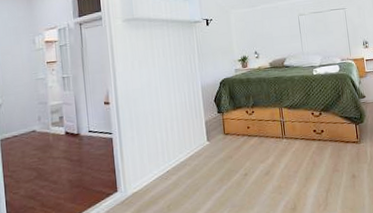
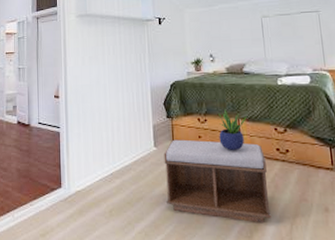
bench: none [216,128,311,197] -> present [164,139,271,222]
potted plant: none [264,99,289,136] -> present [218,108,247,150]

